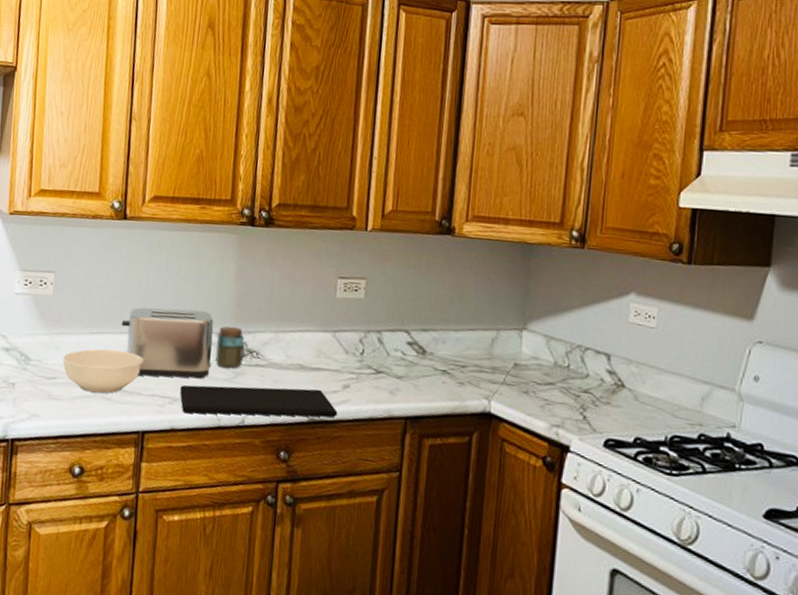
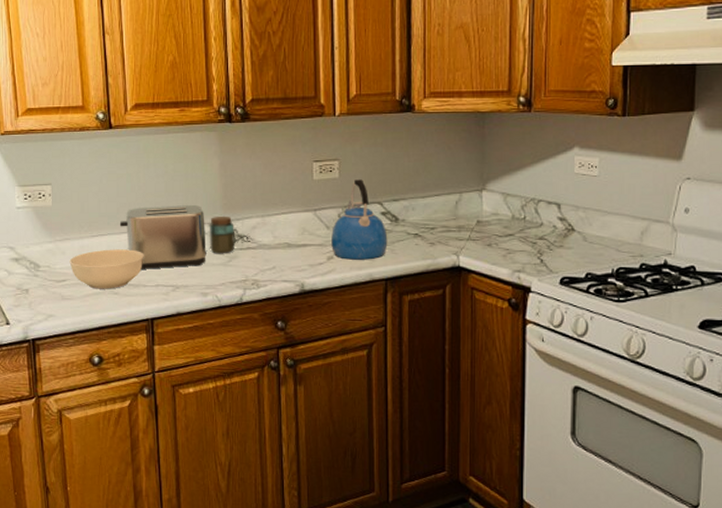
cutting board: present [180,385,338,418] -> none [181,263,325,298]
kettle: none [348,302,413,394] -> present [331,179,388,260]

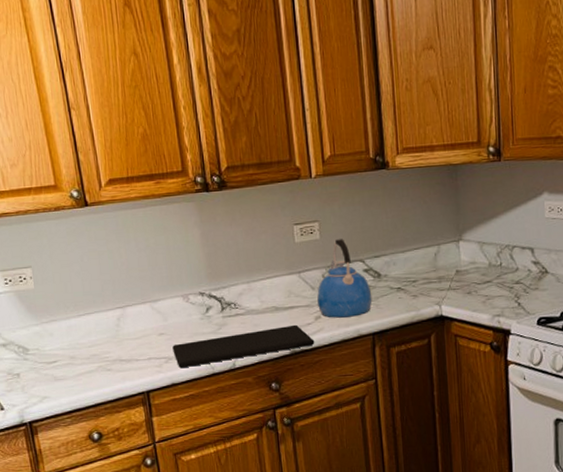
bowl: present [69,249,144,289] -> none [58,325,134,368]
toaster: present [119,205,206,269] -> none [105,277,196,344]
cutting board: none [181,263,325,298] -> present [172,324,315,369]
peanut butter: present [209,217,234,253] -> none [195,285,223,322]

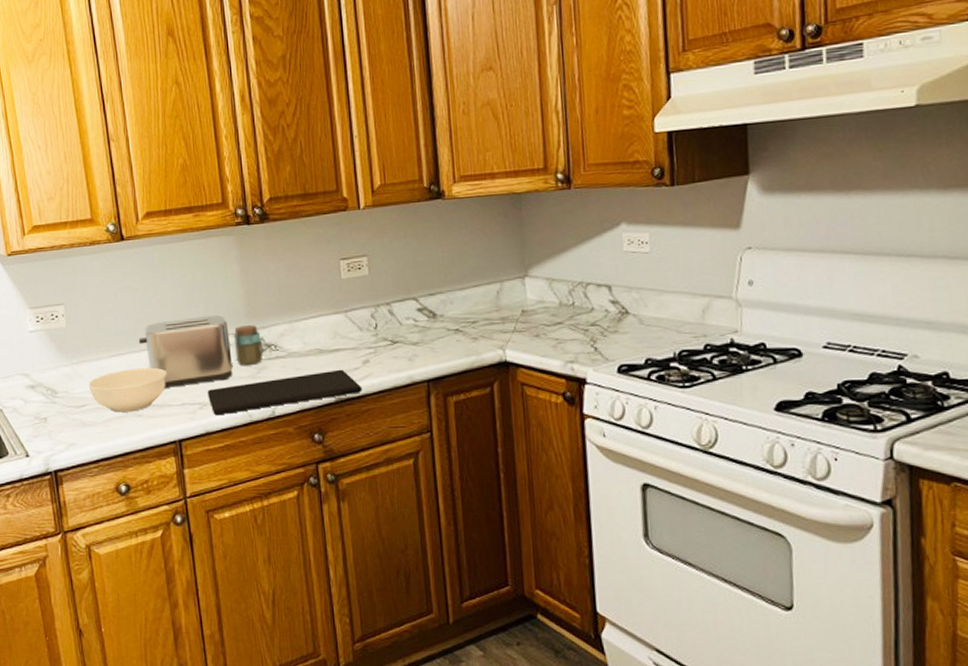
bowl: none [58,325,134,368] -> present [88,367,167,413]
toaster: none [105,277,196,344] -> present [138,315,233,388]
peanut butter: none [195,285,223,322] -> present [233,325,262,365]
kettle: present [317,239,372,318] -> none [365,275,427,363]

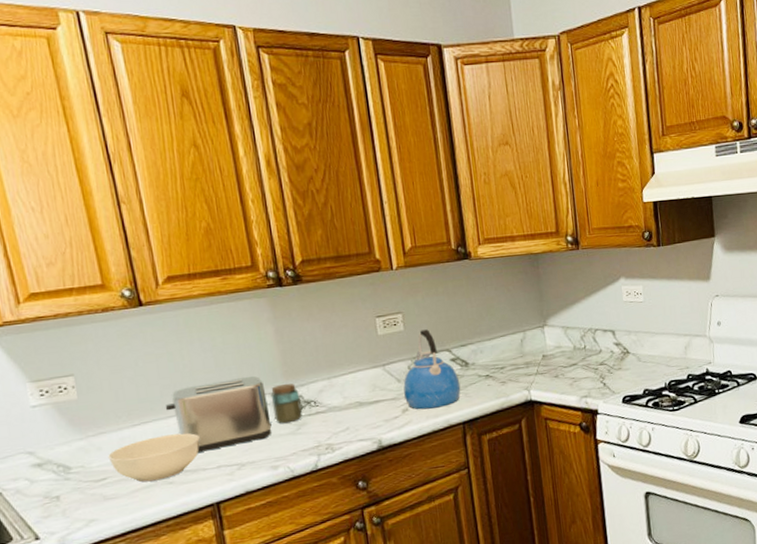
cutting board: present [207,369,363,416] -> none [245,419,403,475]
kettle: none [365,275,427,363] -> present [403,329,461,410]

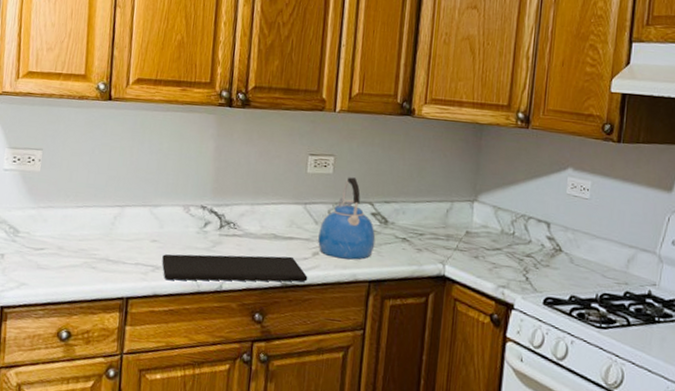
bowl: present [108,433,200,483] -> none [50,221,128,263]
toaster: present [165,376,272,452] -> none [106,182,194,248]
cutting board: none [245,419,403,475] -> present [162,254,308,282]
peanut butter: present [270,384,302,423] -> none [195,200,223,238]

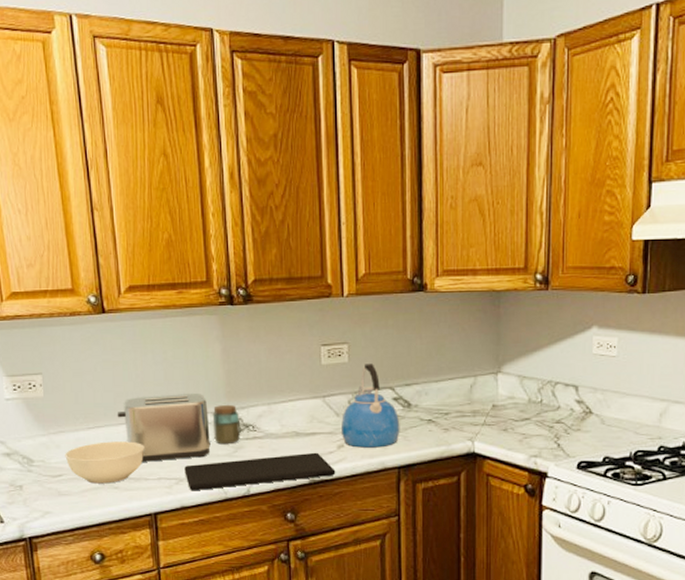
bowl: none [50,221,128,263] -> present [65,441,145,484]
toaster: none [106,182,194,248] -> present [117,394,211,462]
peanut butter: none [195,200,223,238] -> present [212,405,240,443]

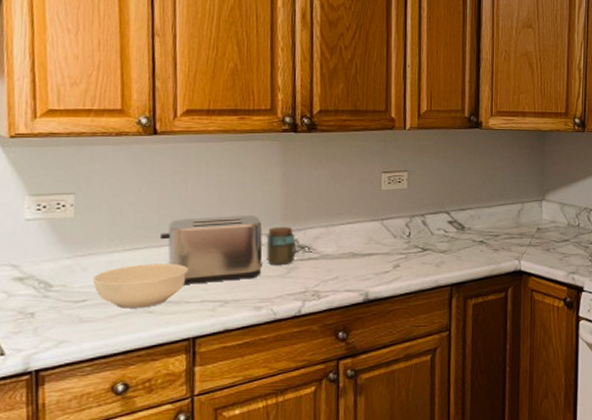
cutting board: present [184,452,336,491] -> none [231,272,390,313]
kettle: present [341,364,400,448] -> none [398,190,454,267]

